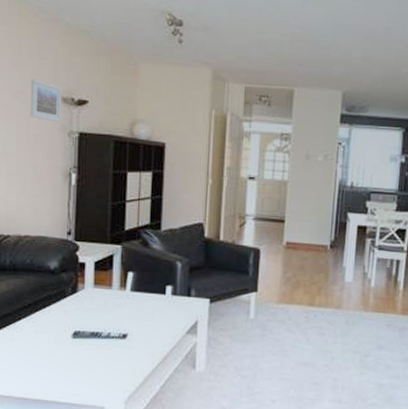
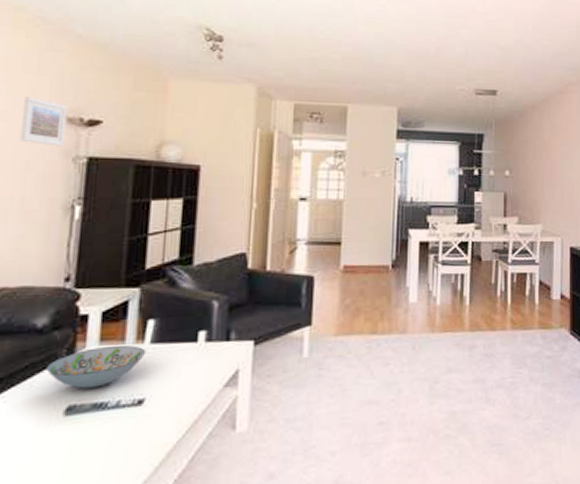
decorative bowl: none [58,289,128,321] -> present [45,345,147,389]

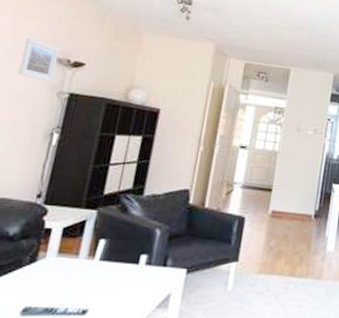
decorative bowl: present [45,345,147,389] -> none [11,258,95,294]

